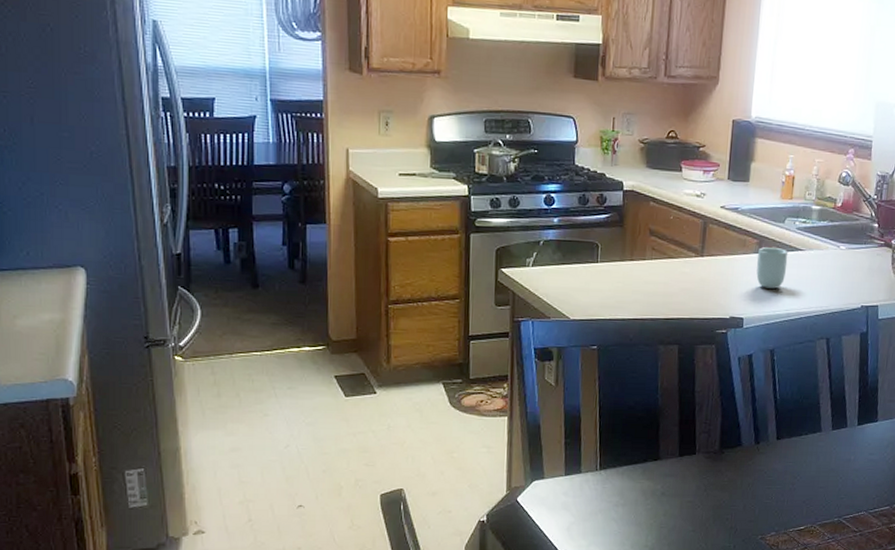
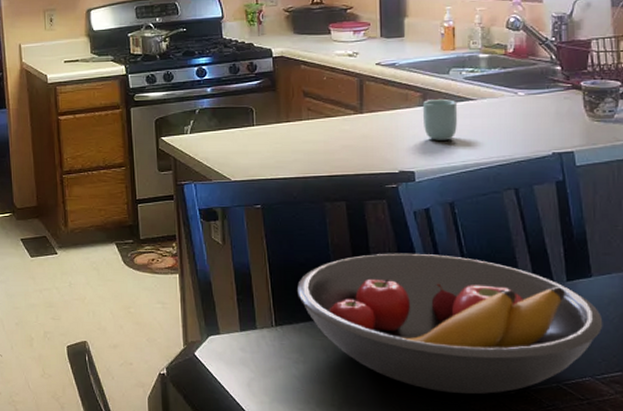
fruit bowl: none [623,397,881,531] -> present [296,253,603,395]

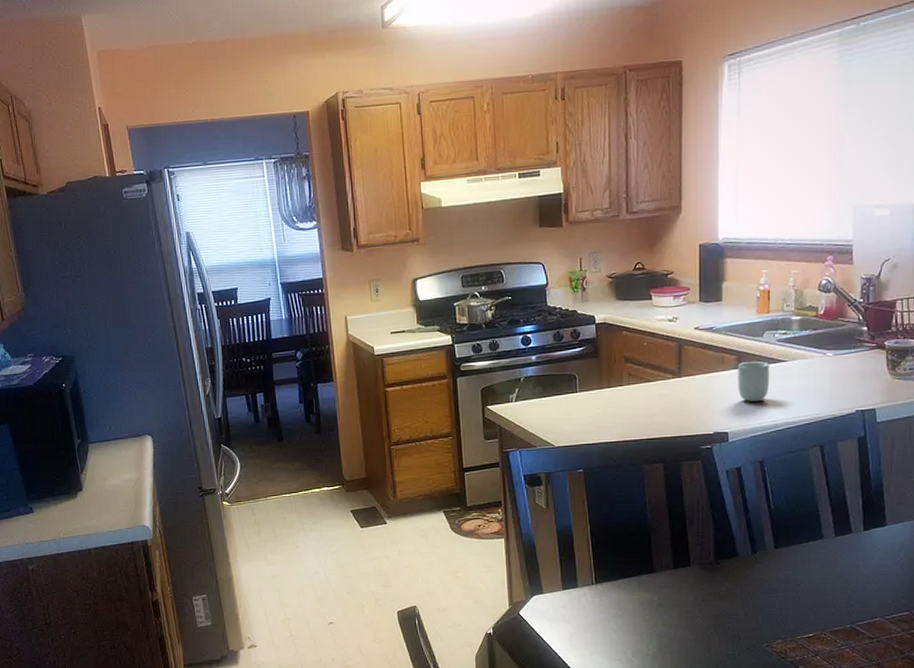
fruit bowl: present [296,253,603,395] -> none [615,510,894,639]

